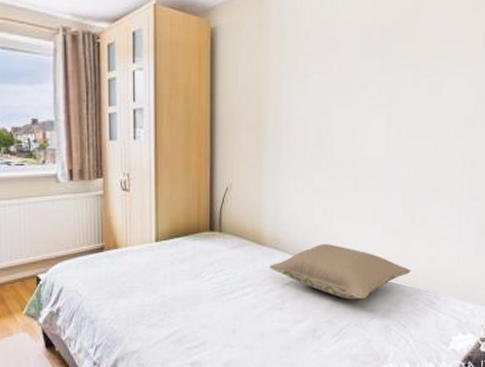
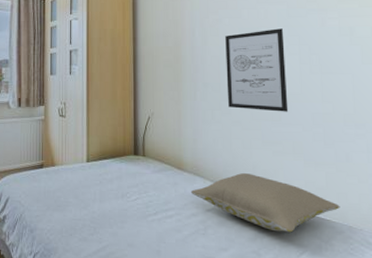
wall art: none [312,86,374,178] -> present [225,28,289,112]

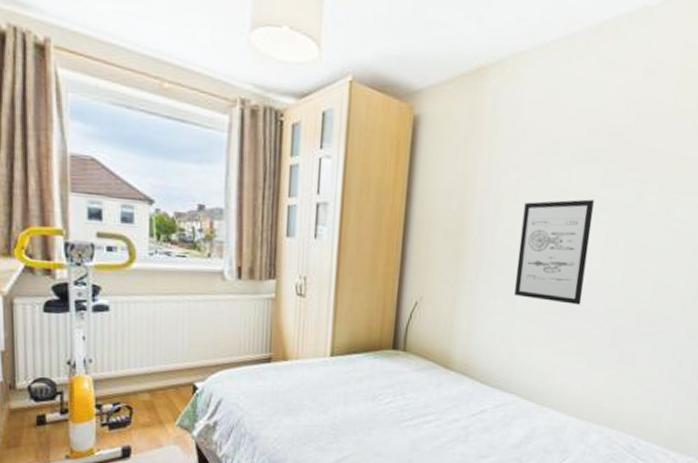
pillow: present [190,173,340,233] -> none [455,374,613,438]

